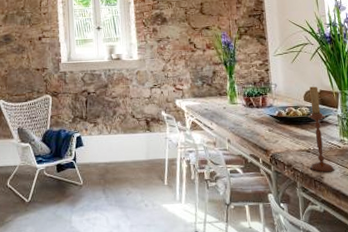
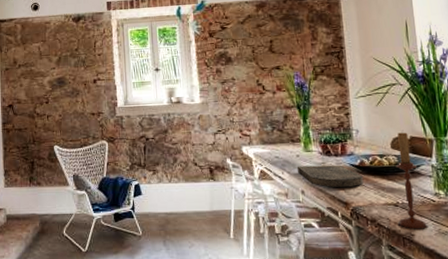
cutting board: none [223,115,281,137] -> present [296,164,363,188]

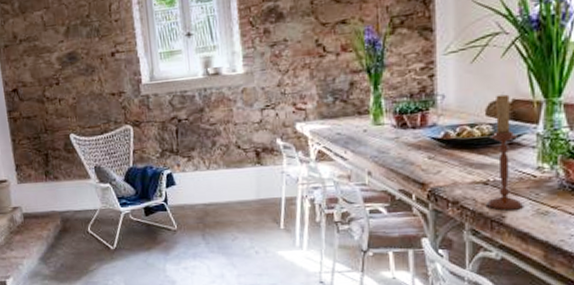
cutting board: present [296,164,363,188] -> none [363,138,446,167]

